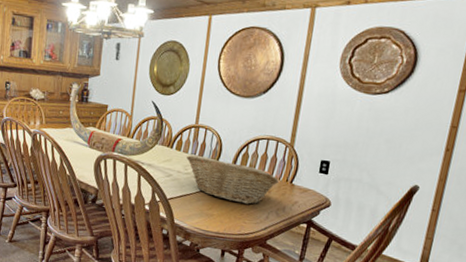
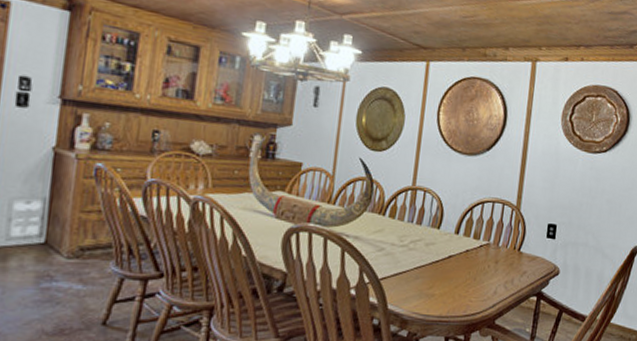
fruit basket: present [186,154,279,205] -> none [402,222,506,279]

